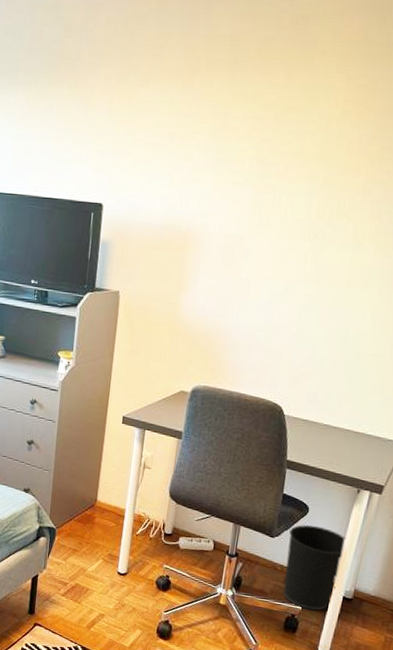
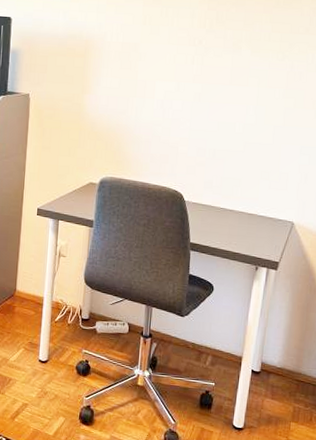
wastebasket: present [282,525,347,611] -> none [196,302,250,386]

